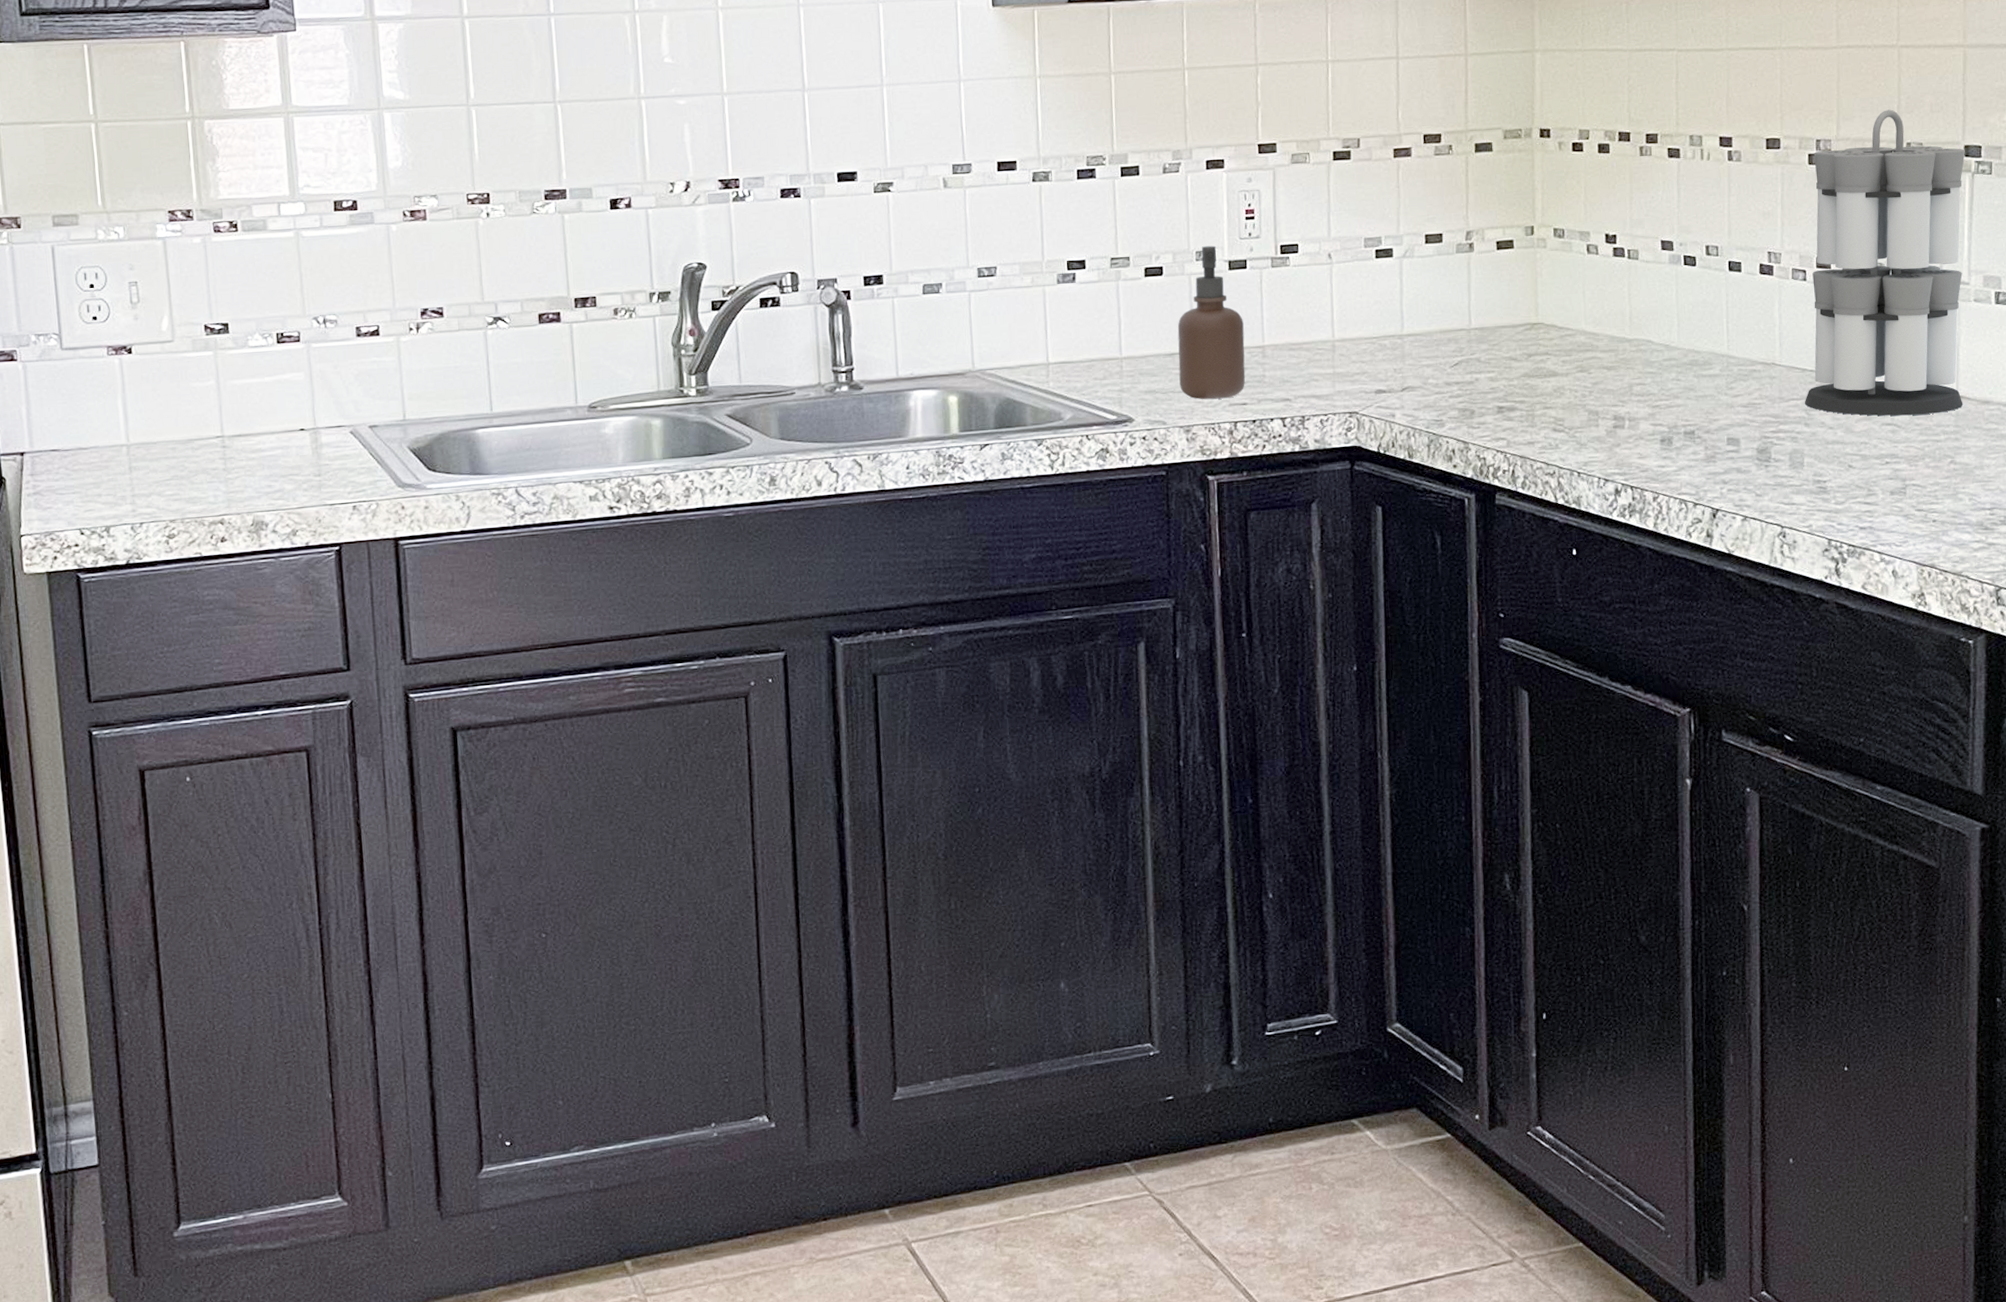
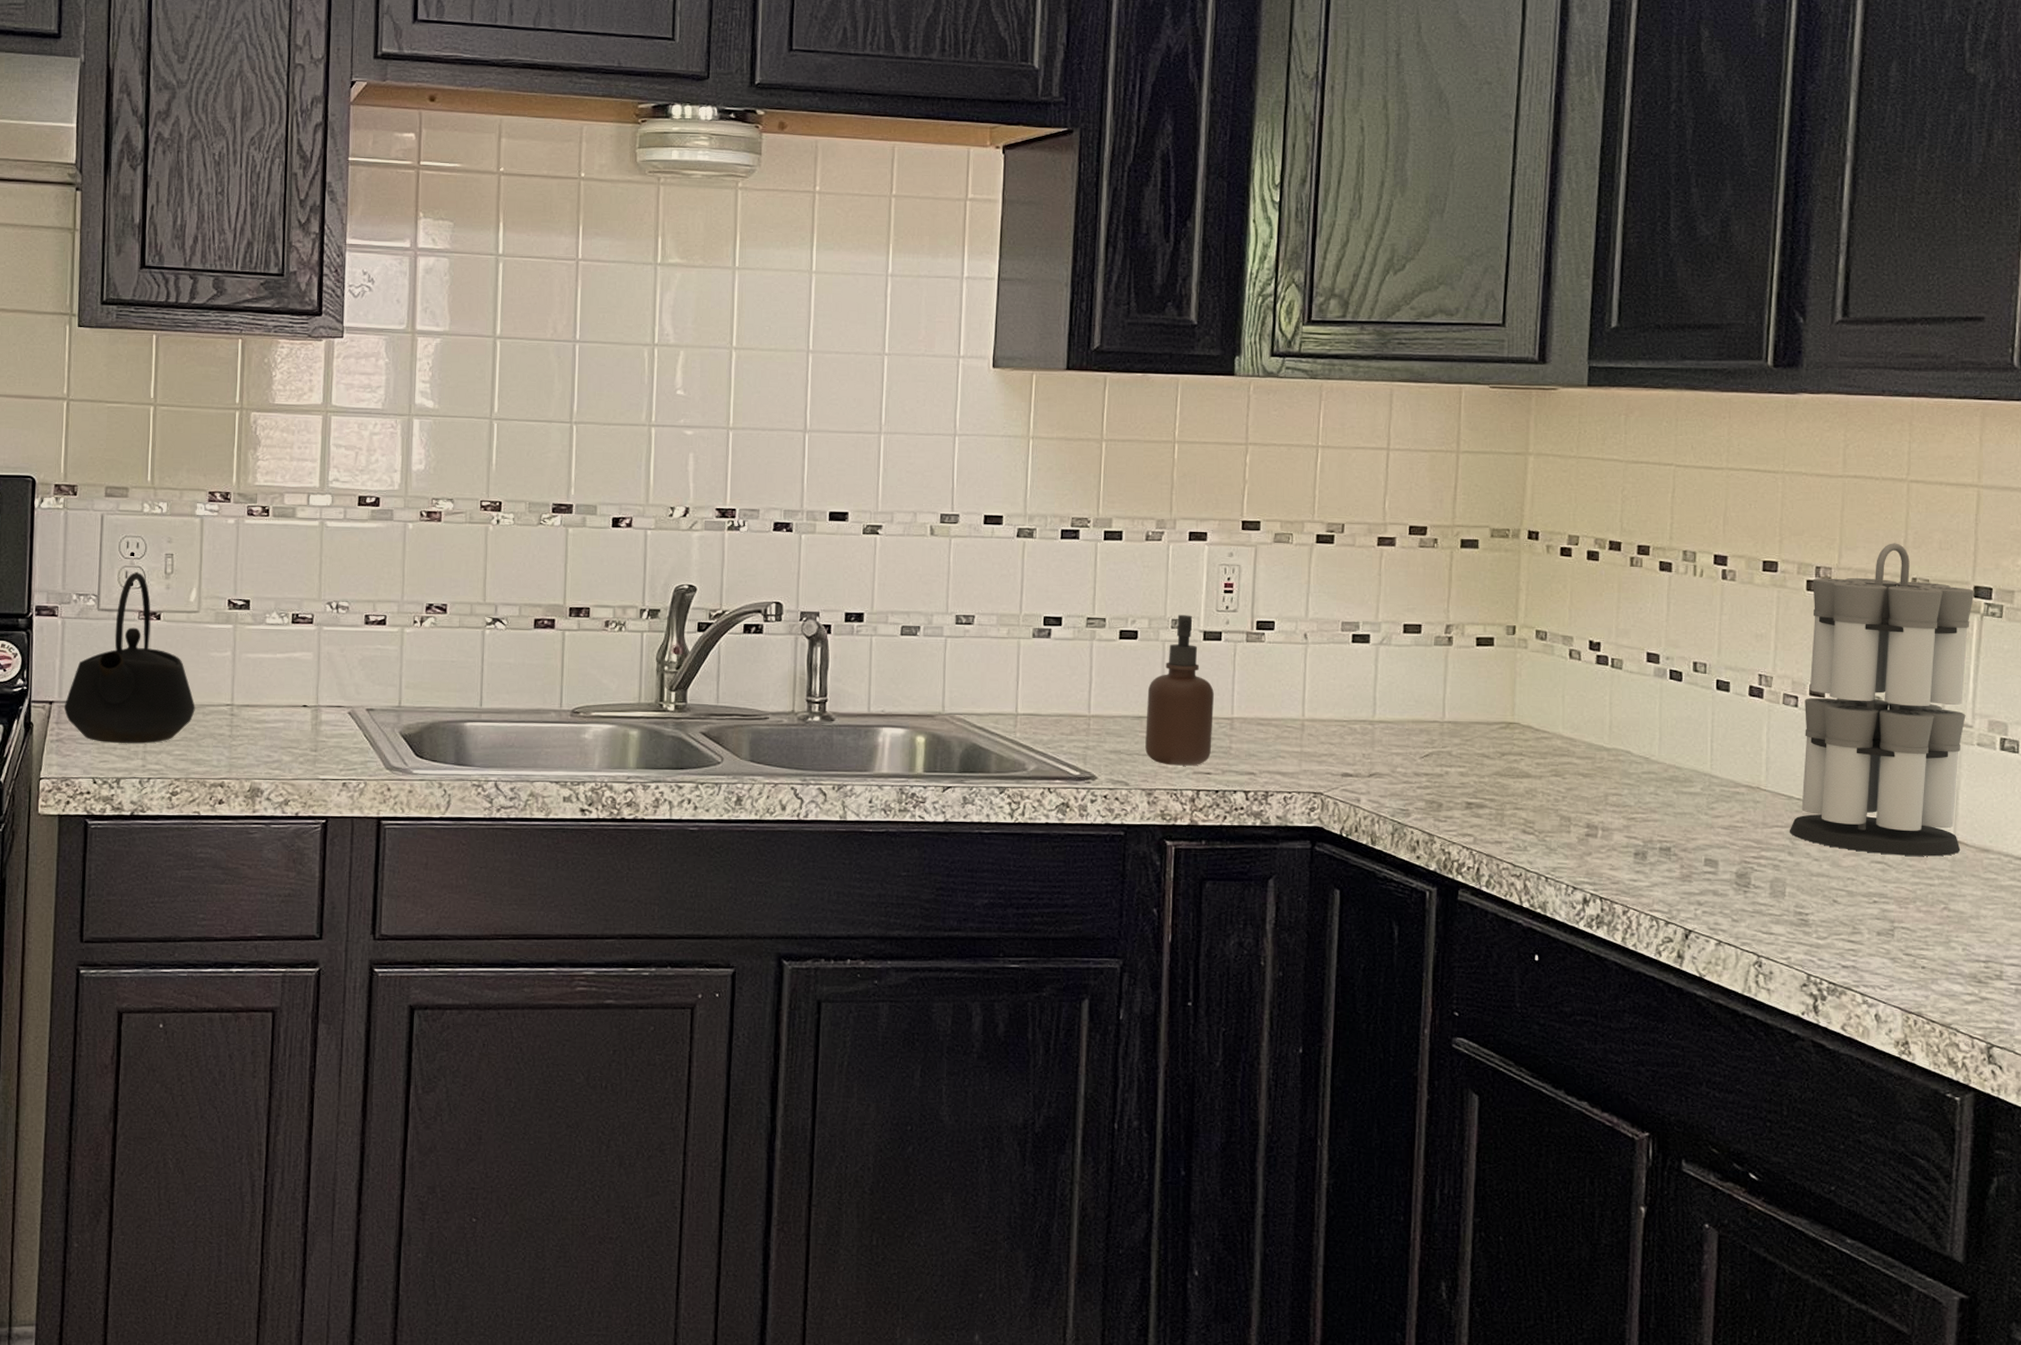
kettle: none [37,305,183,490] -> present [64,572,195,743]

